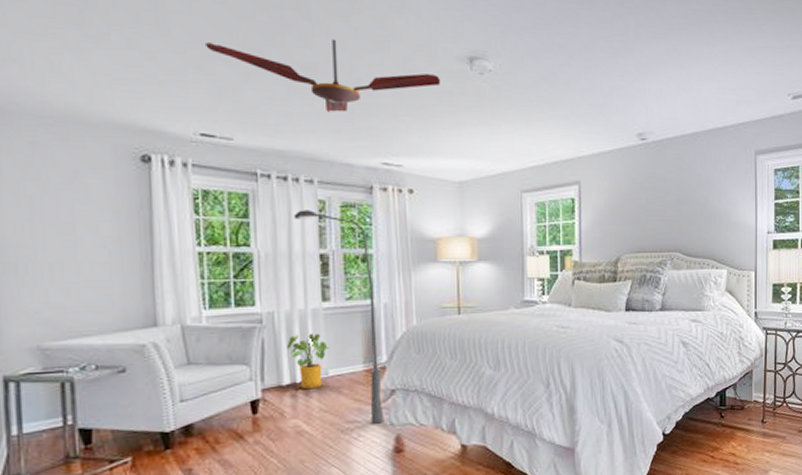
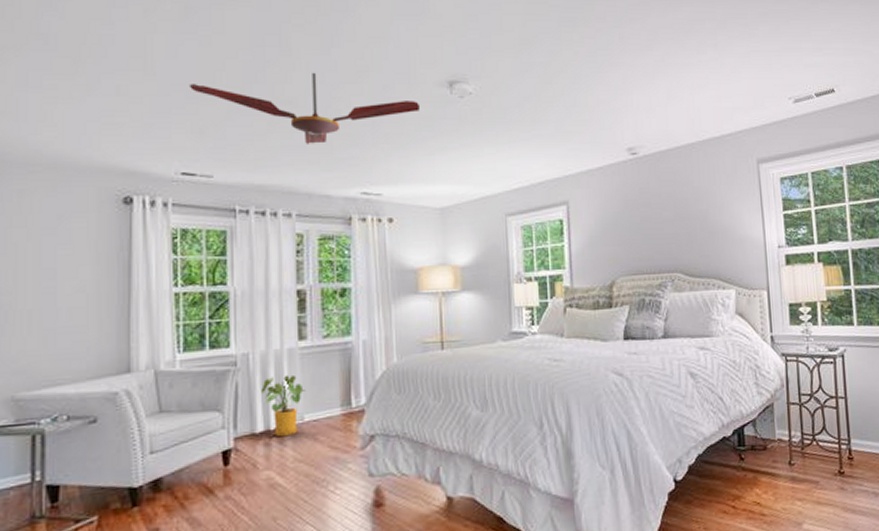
floor lamp: present [293,210,384,424] -> none [271,244,363,474]

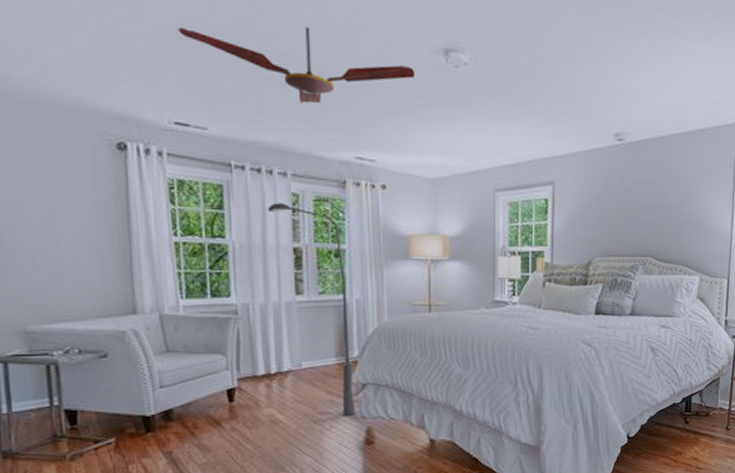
house plant: present [261,374,306,437] -> none [262,325,303,380]
floor lamp: none [271,244,363,474] -> present [267,203,356,416]

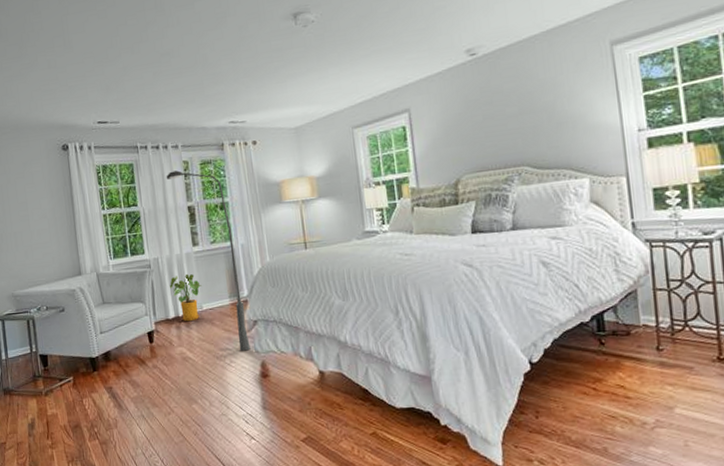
ceiling fan: present [177,26,414,104] -> none [95,25,270,88]
house plant: none [262,325,303,380] -> present [170,273,202,322]

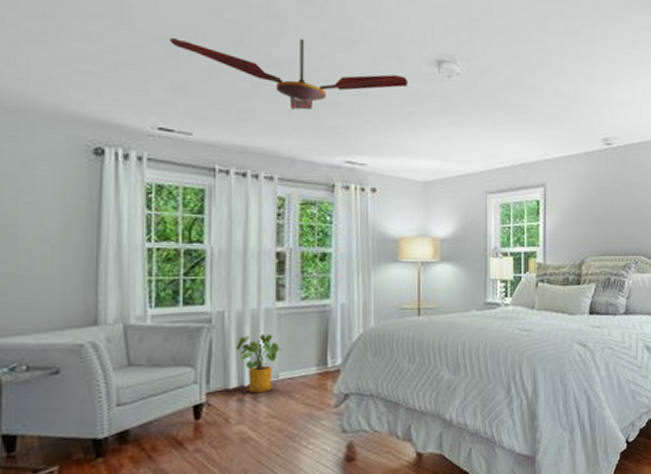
ceiling fan: none [95,25,270,88] -> present [168,38,407,111]
floor lamp: present [166,170,251,351] -> none [251,207,336,430]

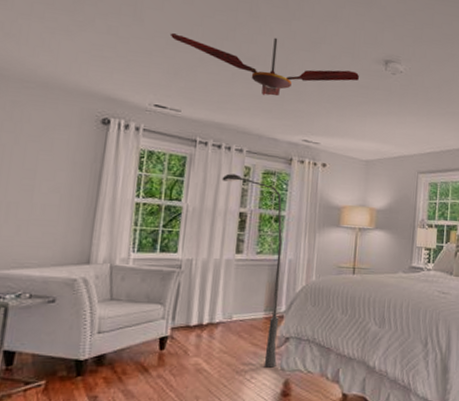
house plant: present [236,333,282,394] -> none [199,280,237,331]
floor lamp: none [251,207,336,430] -> present [222,173,283,368]

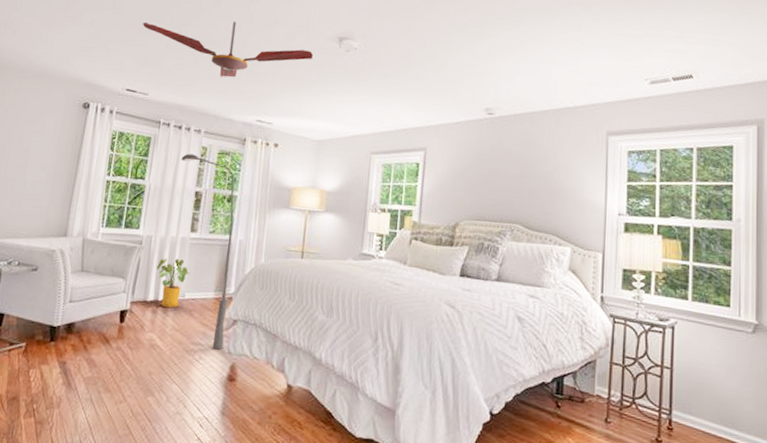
house plant: none [199,280,237,331] -> present [156,258,190,308]

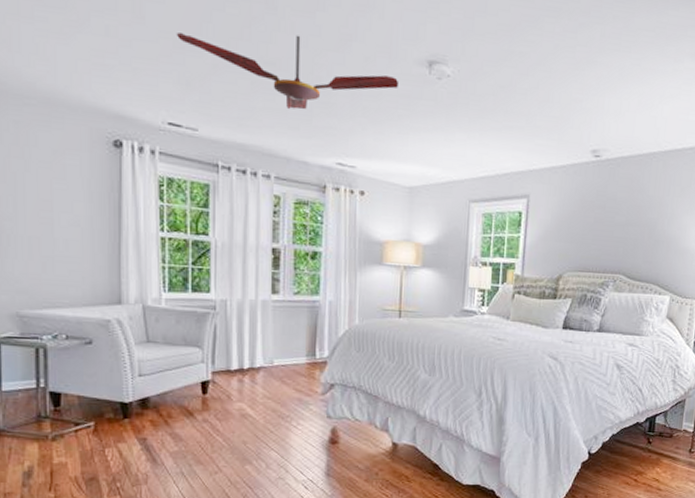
house plant: present [156,258,190,308] -> none [237,323,276,376]
floor lamp: present [181,153,235,350] -> none [250,204,323,415]

